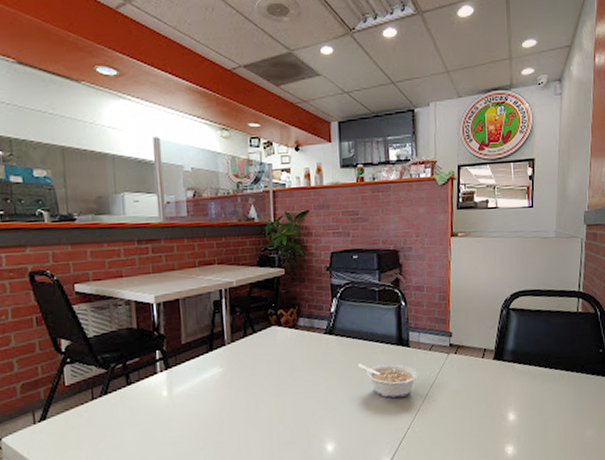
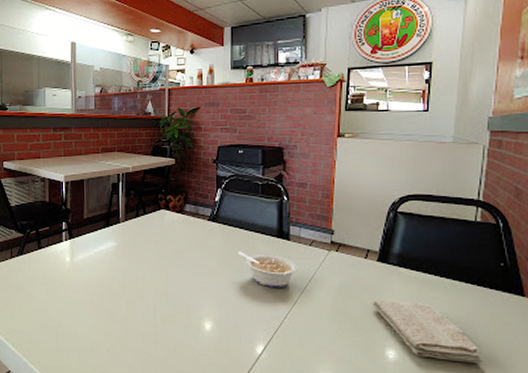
washcloth: none [491,395,588,449] -> present [372,299,482,363]

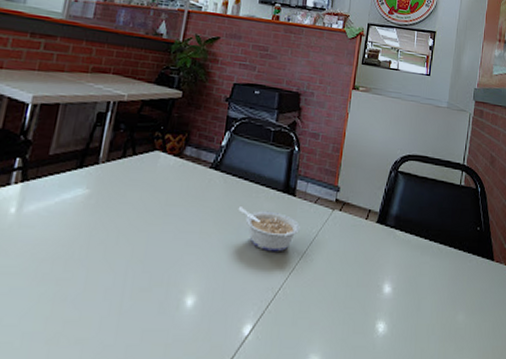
washcloth: present [372,299,482,363] -> none [368,265,459,332]

